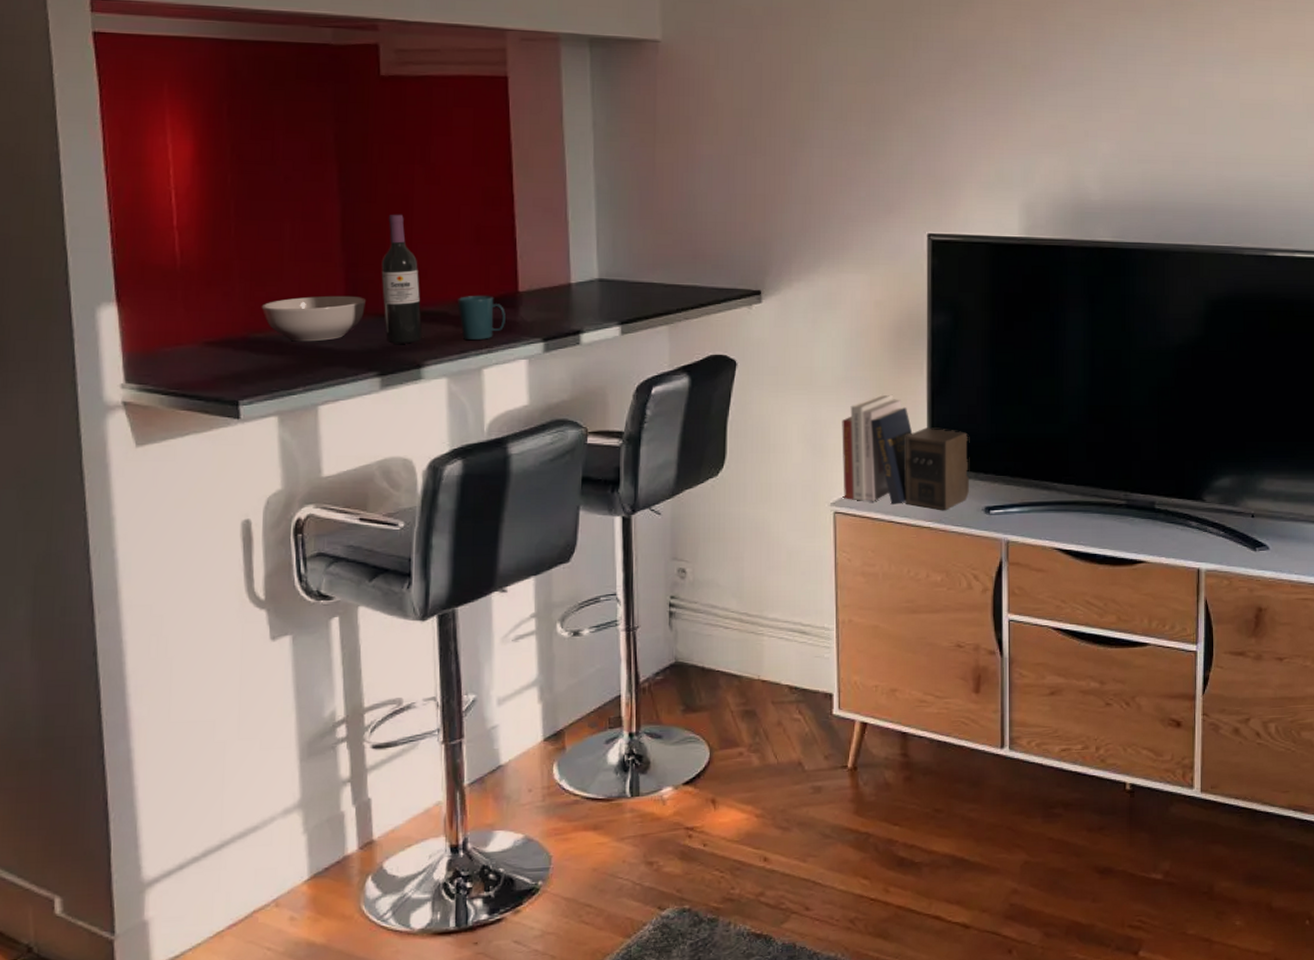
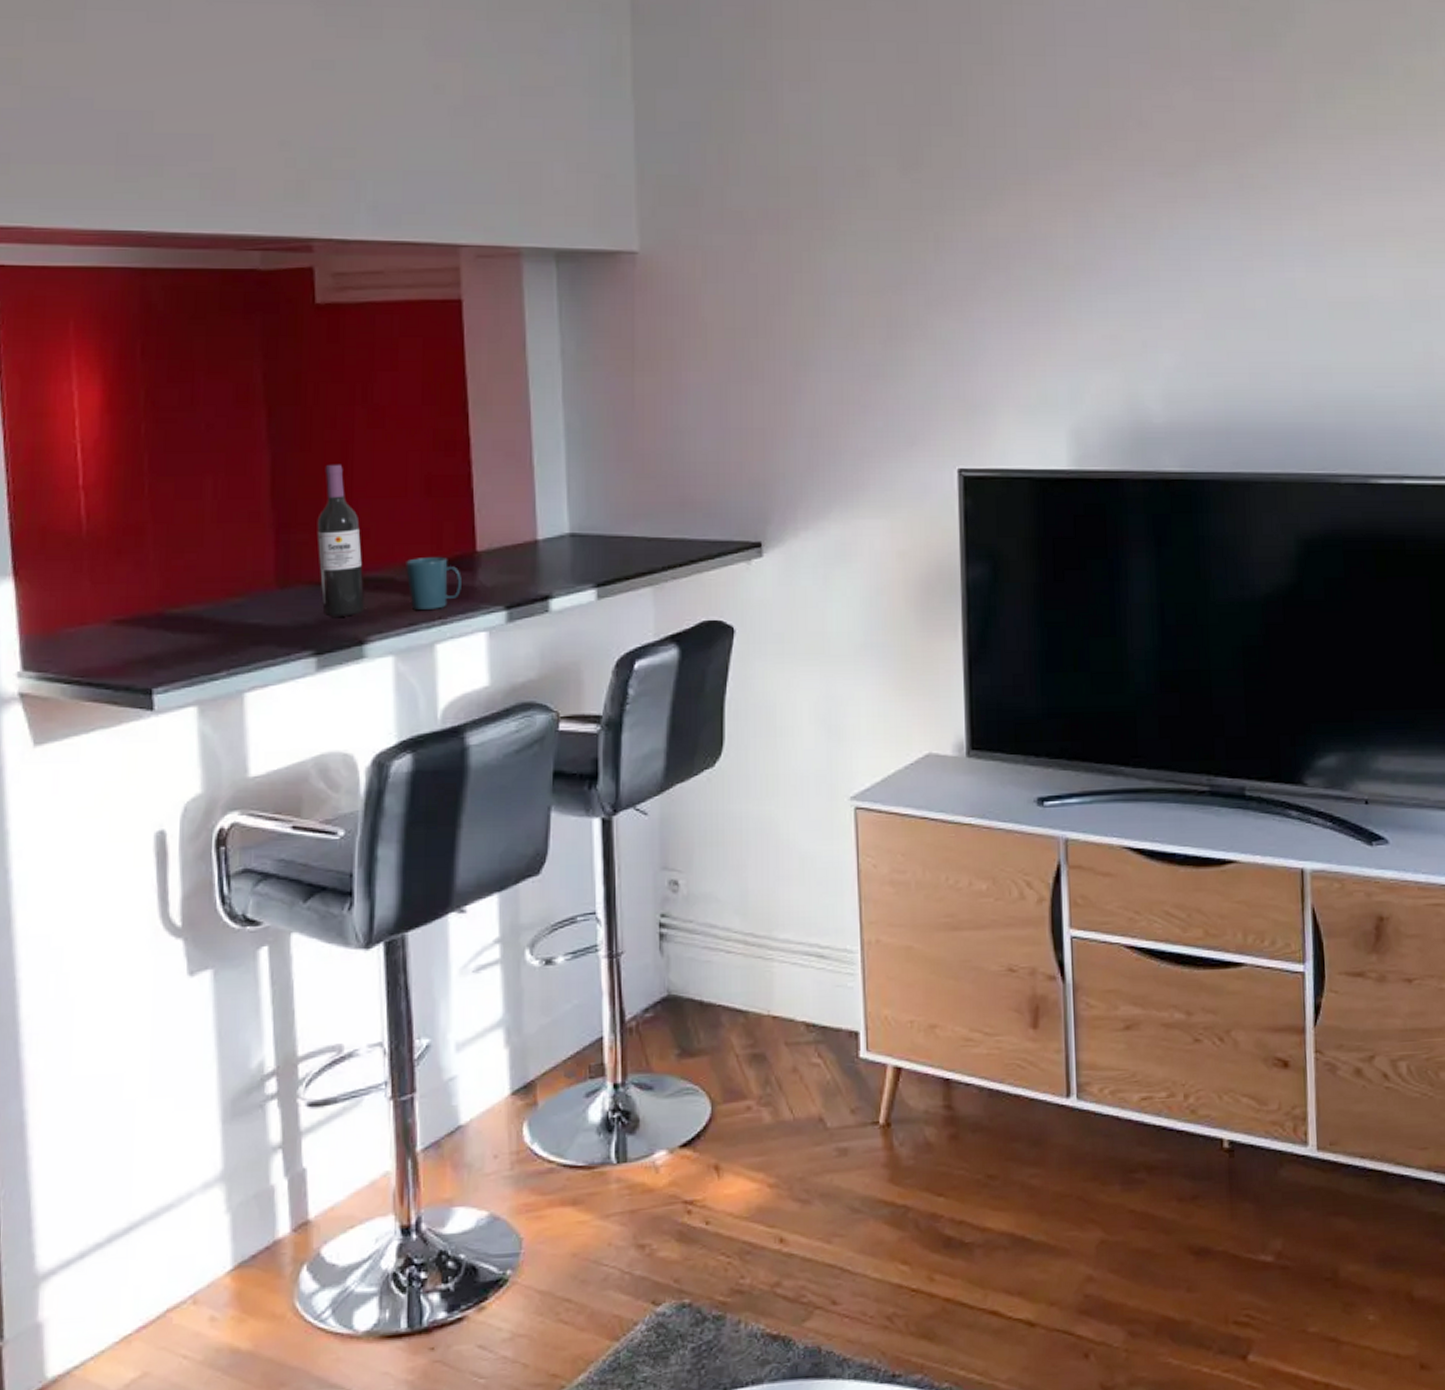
bowl: present [261,295,367,342] -> none [178,561,300,617]
books: present [842,394,913,504] -> none [861,663,947,797]
speaker: present [906,427,970,511] -> none [939,702,1017,804]

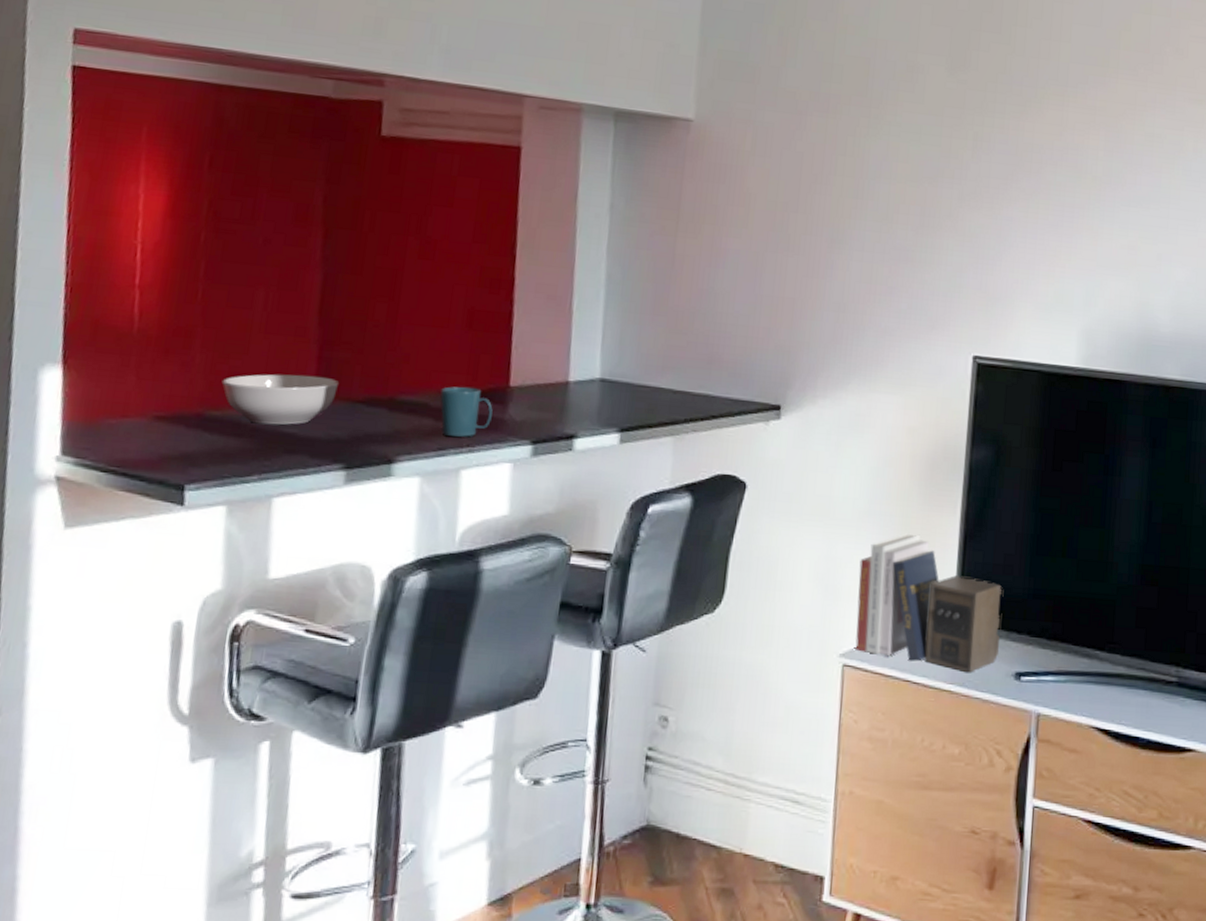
bowl: none [178,561,300,617] -> present [221,374,340,425]
wine bottle: present [317,464,365,617] -> none [356,289,401,436]
books: none [861,663,947,797] -> present [855,533,940,662]
speaker: none [939,702,1017,804] -> present [925,575,1004,673]

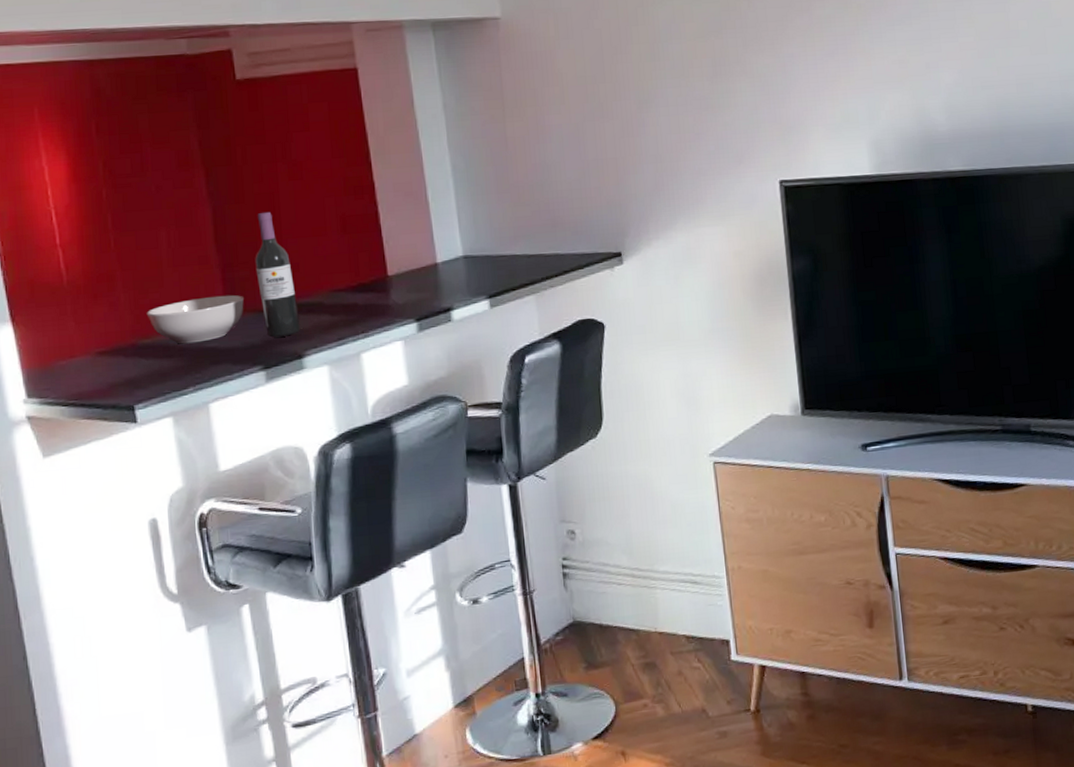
wine bottle: none [356,289,401,436] -> present [255,211,301,338]
mug: present [440,386,493,437] -> none [331,282,378,328]
books: present [855,533,940,662] -> none [712,342,784,450]
speaker: present [925,575,1004,673] -> none [777,370,844,452]

